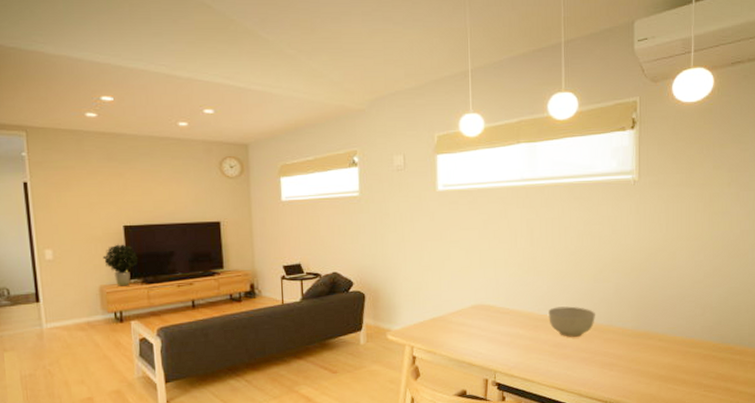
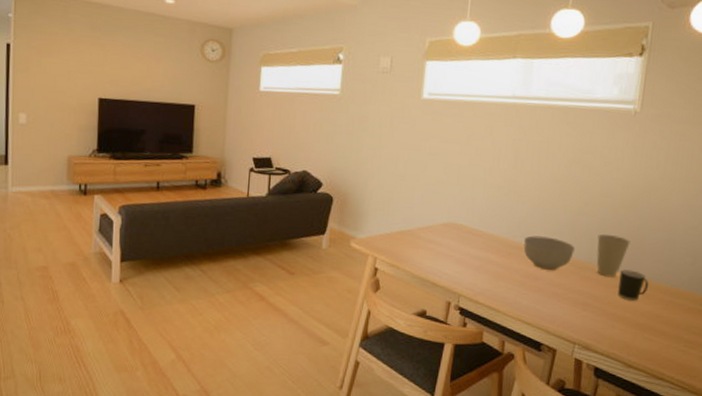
potted plant: present [102,244,139,286] -> none [74,116,109,159]
cup: none [615,297,645,337] -> present [596,234,630,278]
mug: none [639,327,665,355] -> present [618,269,649,301]

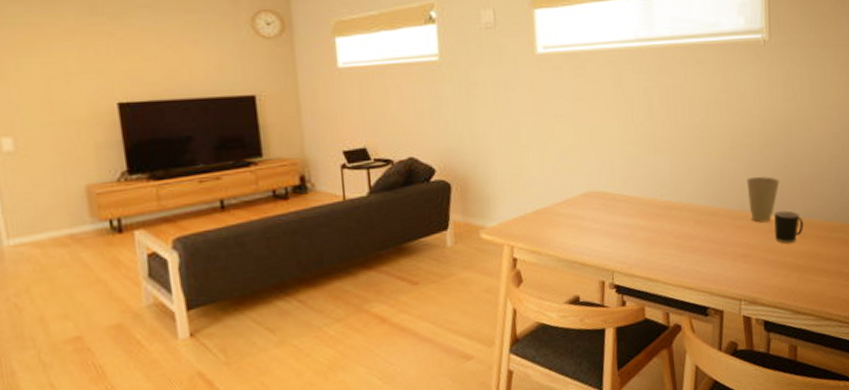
bowl: present [523,235,576,270] -> none [672,189,727,226]

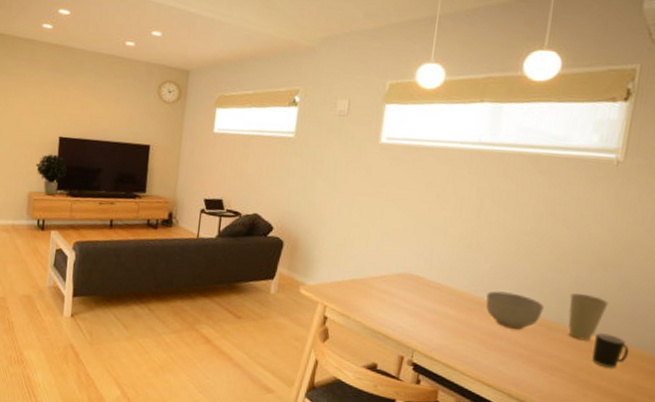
potted plant: none [88,127,142,185] -> present [35,154,68,196]
bowl: none [672,189,727,226] -> present [485,291,545,330]

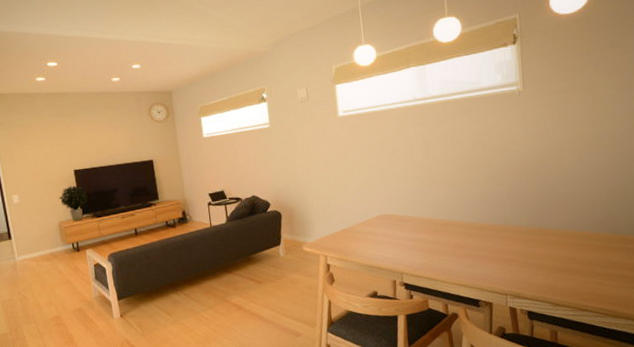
bowl: present [485,291,545,330] -> none [447,210,492,238]
cup: present [568,293,609,341] -> none [508,198,537,234]
mug: present [592,333,629,368] -> none [533,224,559,250]

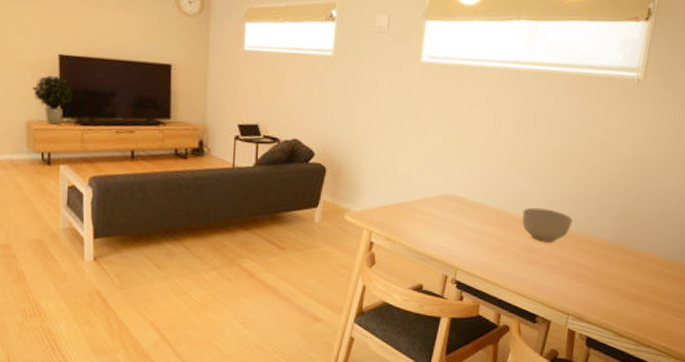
bowl: none [447,210,492,238] -> present [522,207,574,243]

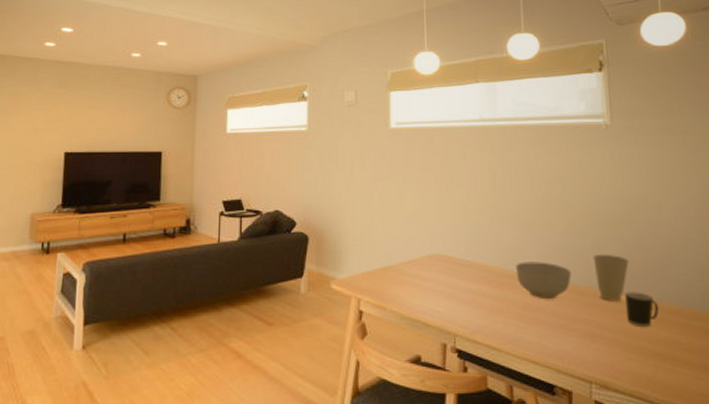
potted plant: present [32,75,74,125] -> none [39,171,75,215]
cup: none [593,206,627,249] -> present [593,255,629,302]
mug: none [612,241,642,272] -> present [625,292,659,326]

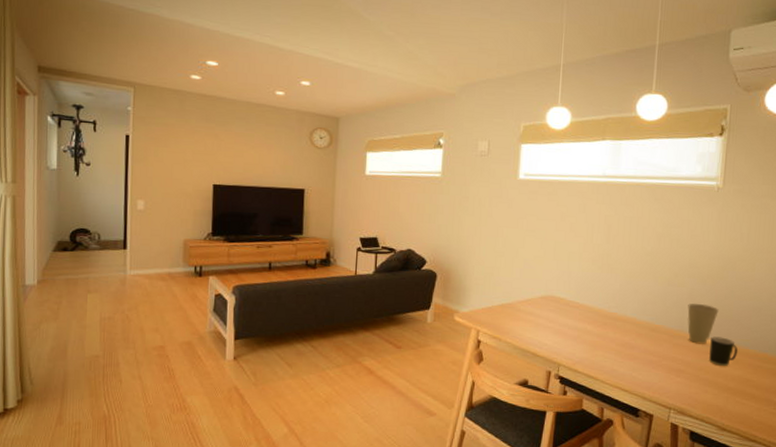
bowl: present [516,262,572,299] -> none [618,306,668,339]

